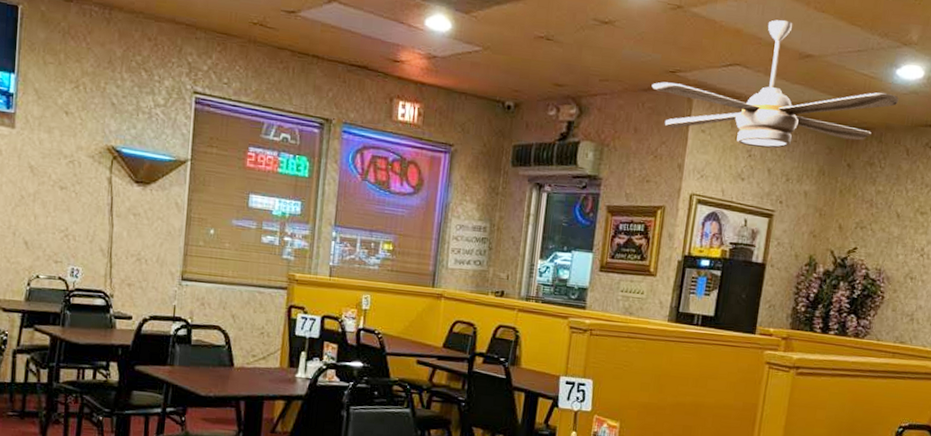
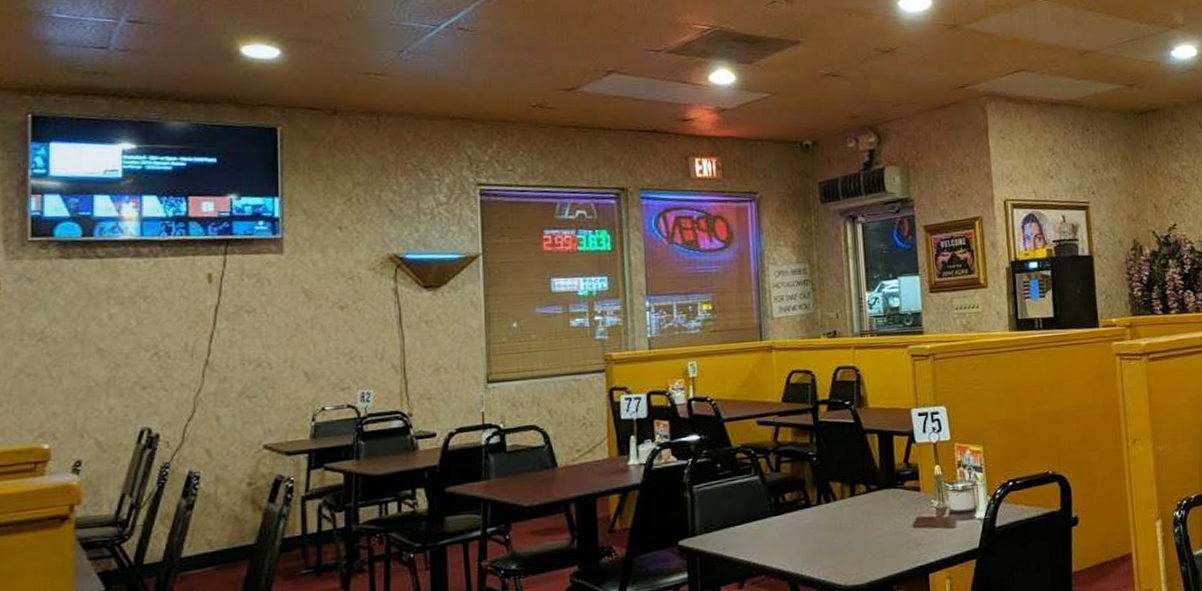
ceiling fan: present [651,20,899,148] -> none [944,23,1180,144]

